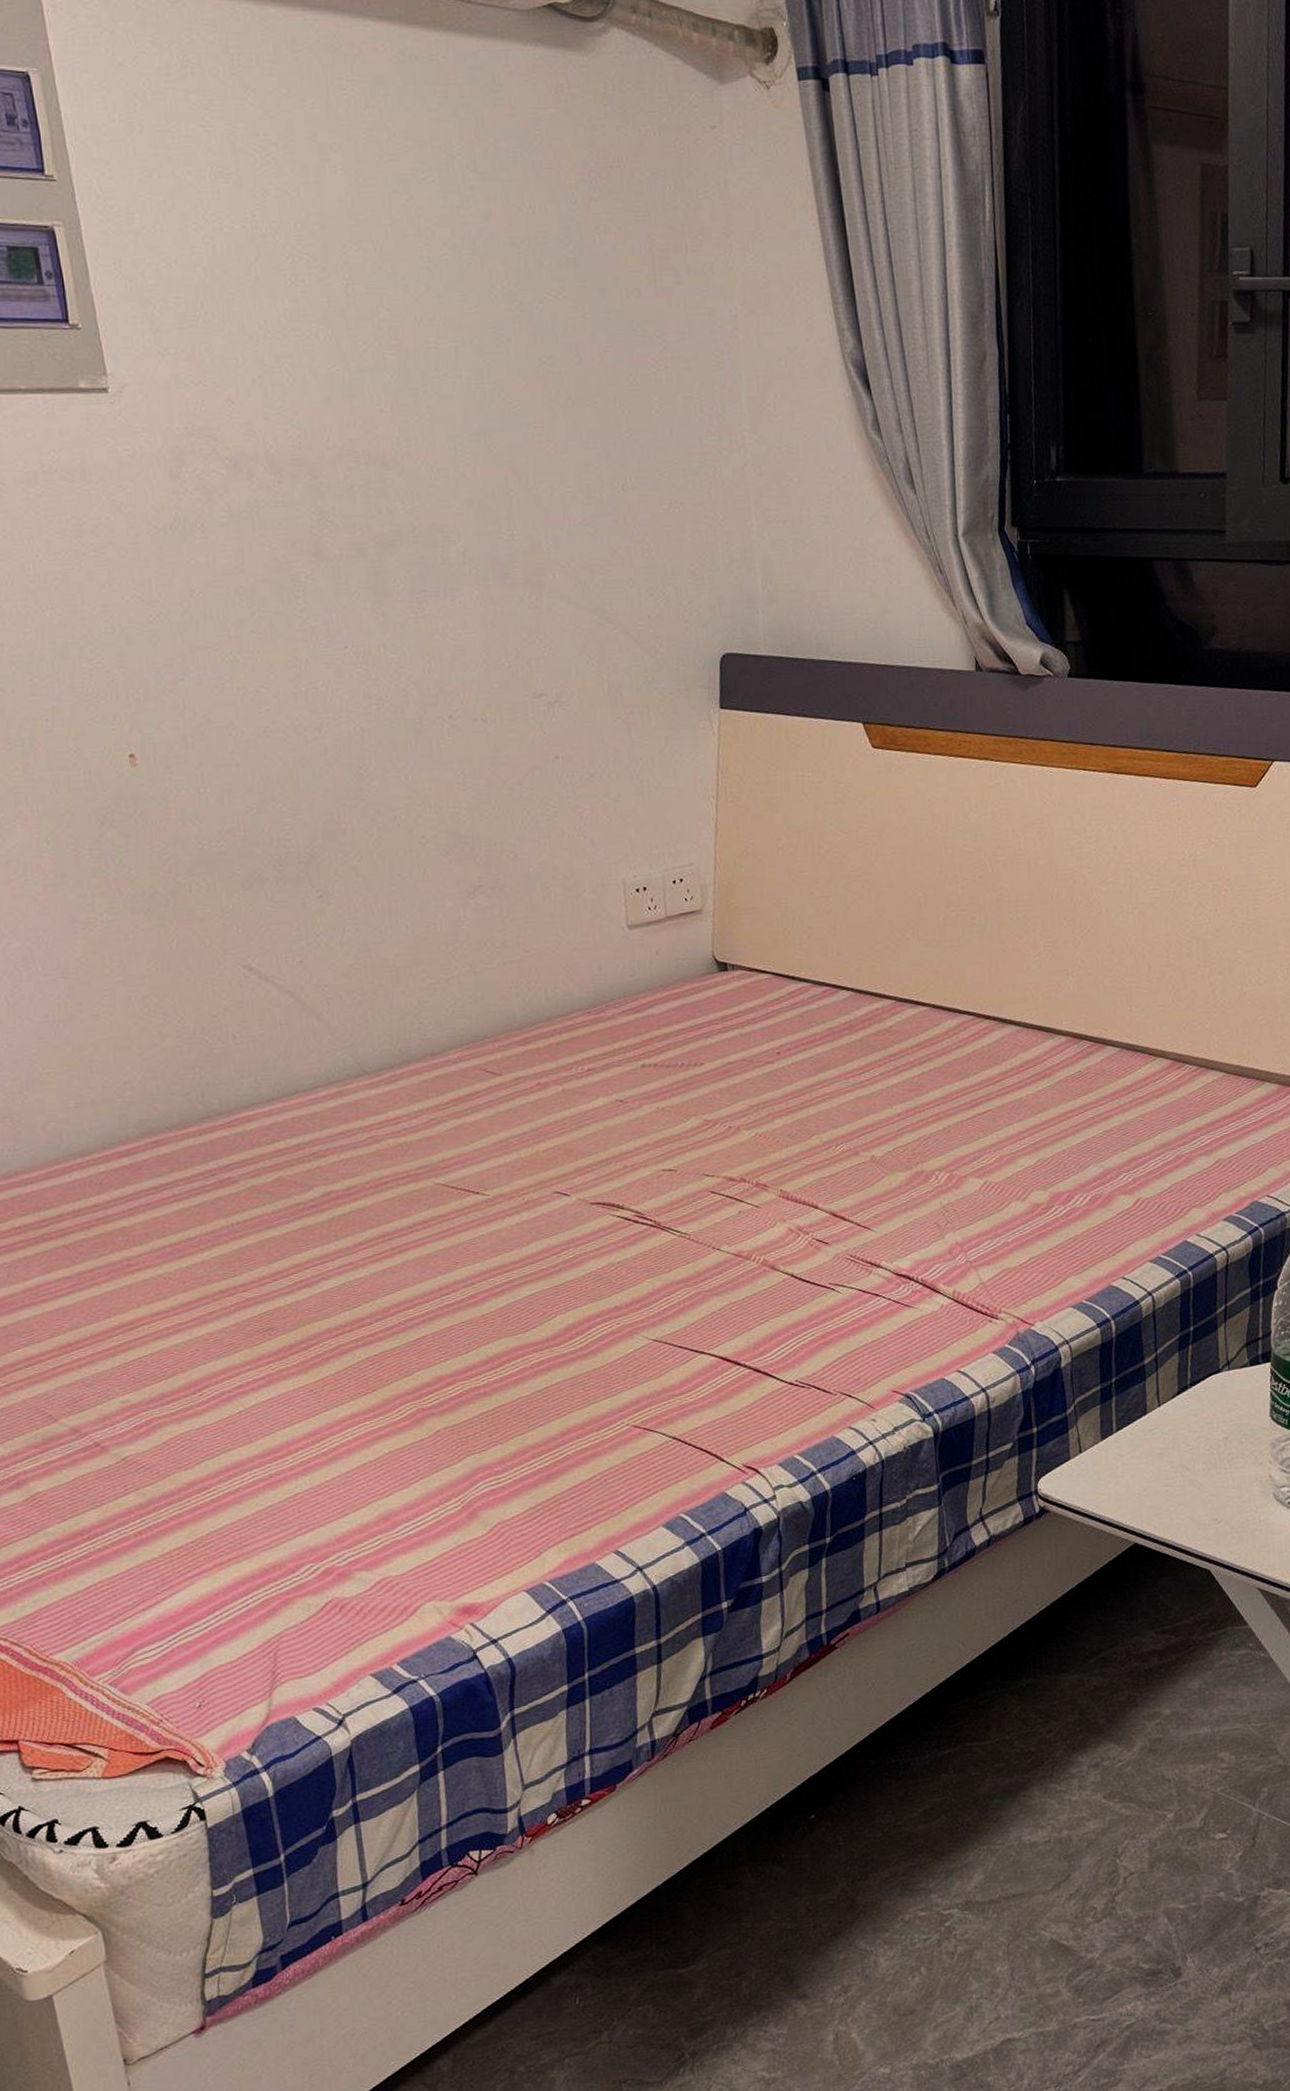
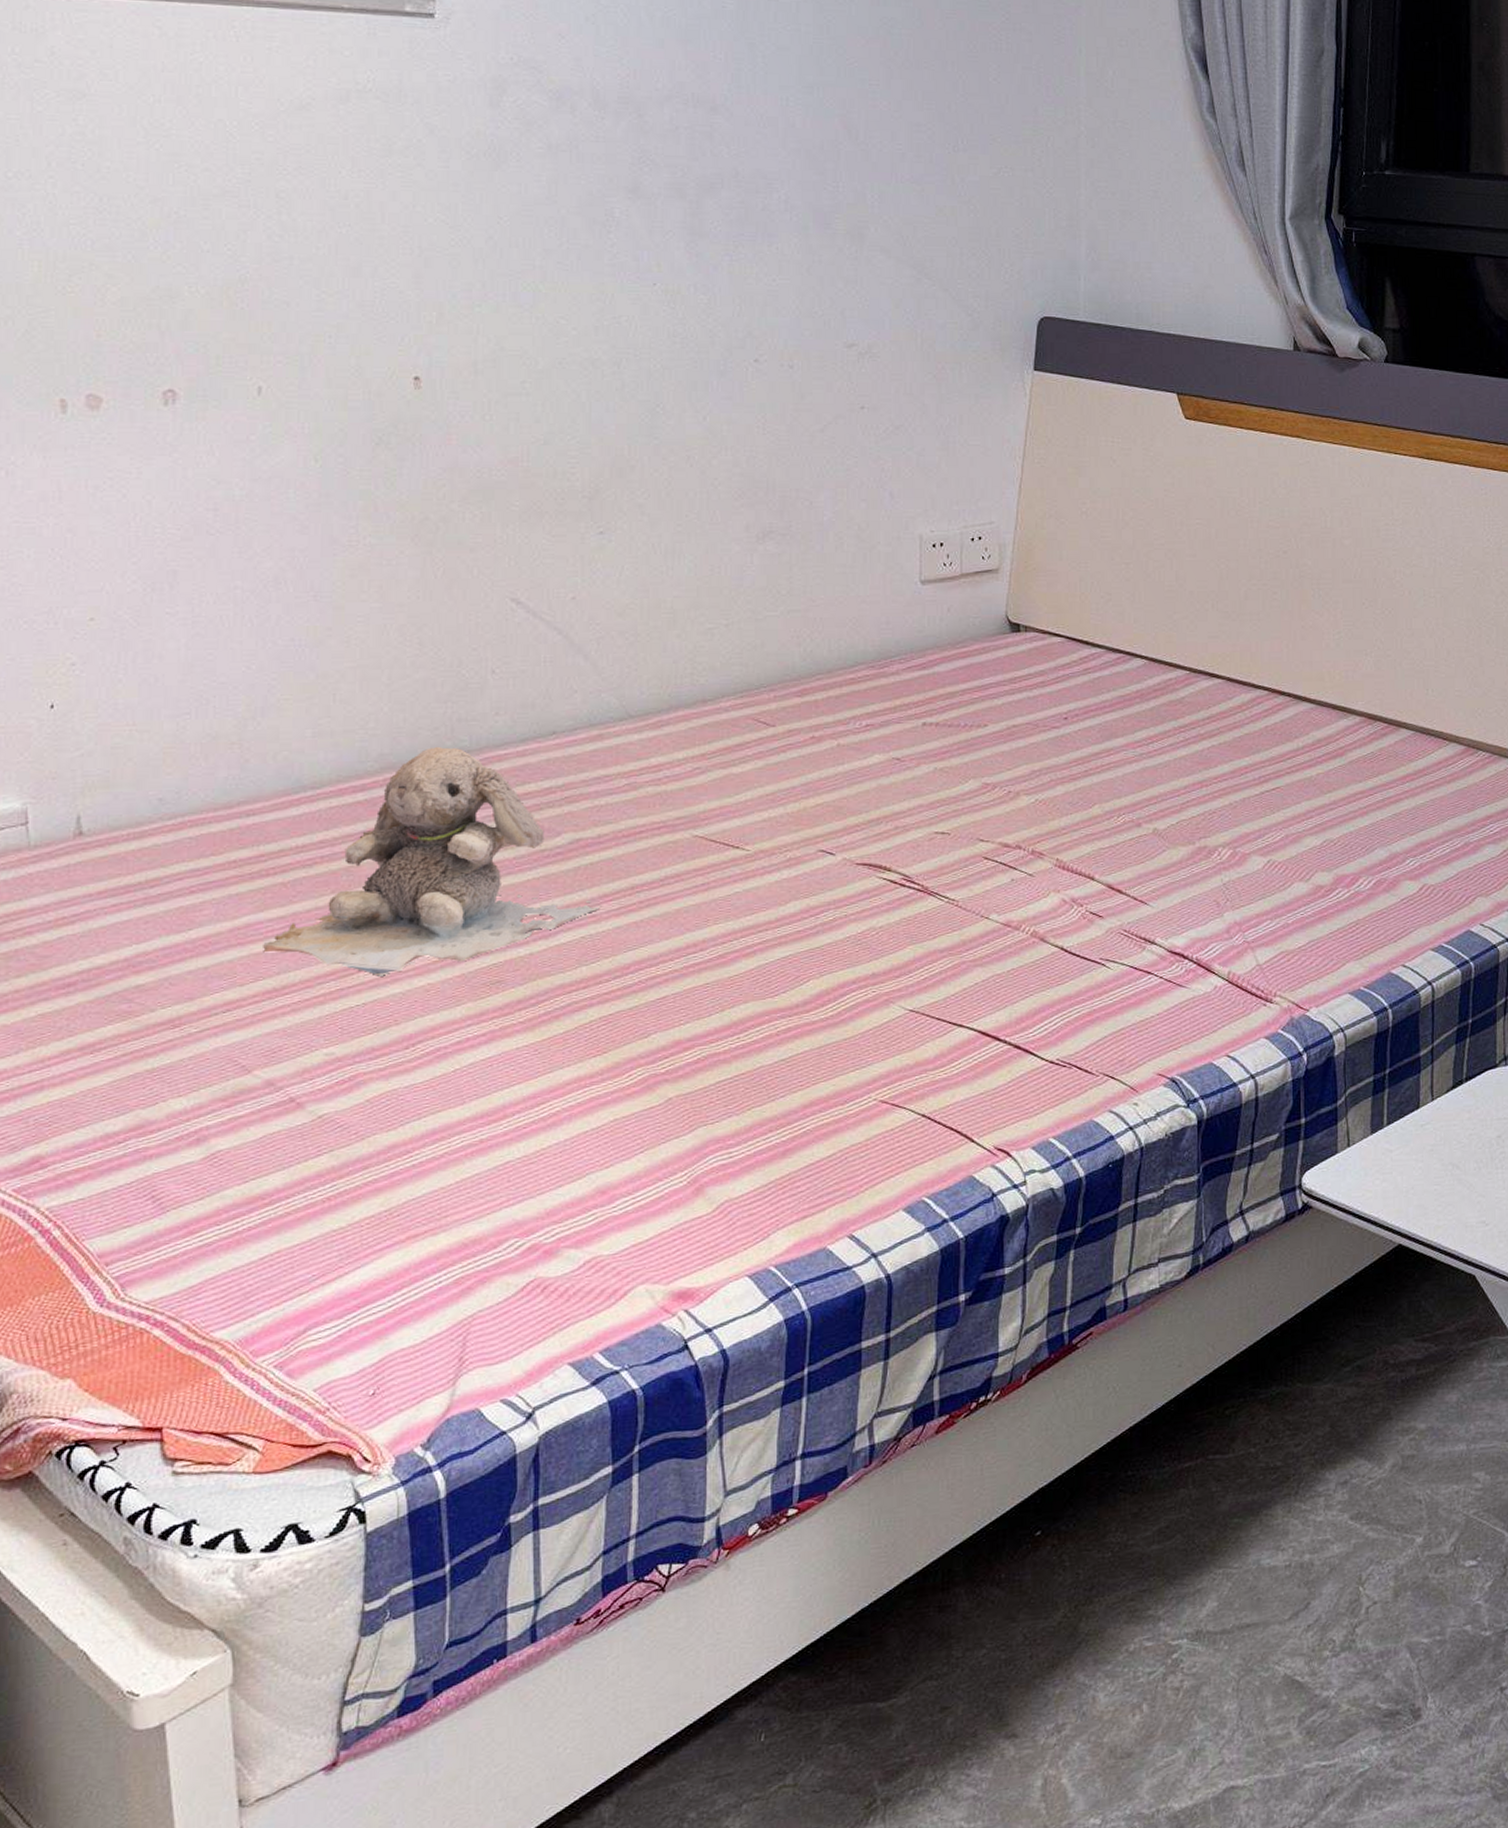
stuffed animal: none [54,1110,357,1329] -> present [263,746,601,978]

